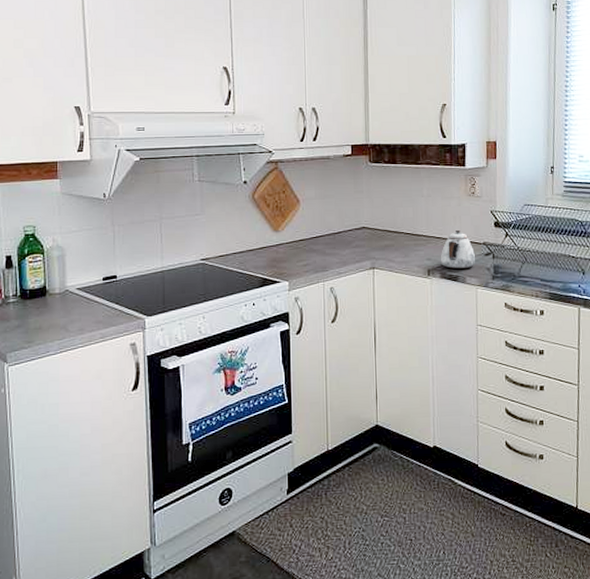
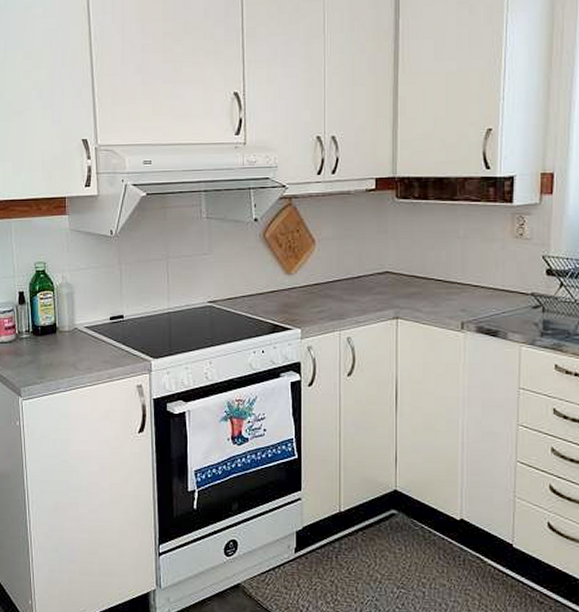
teapot: present [440,230,476,269] -> none [477,278,521,322]

